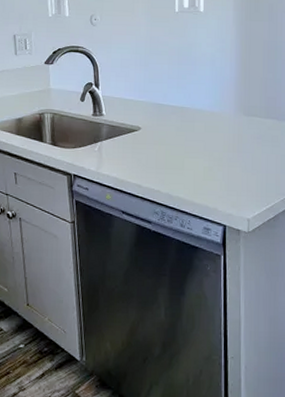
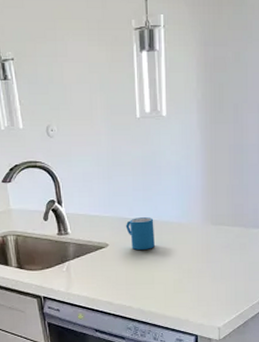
mug: none [158,104,187,135] -> present [125,217,155,250]

